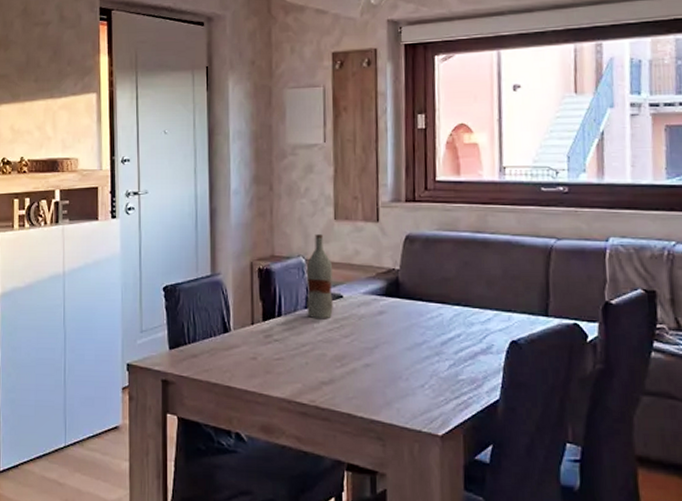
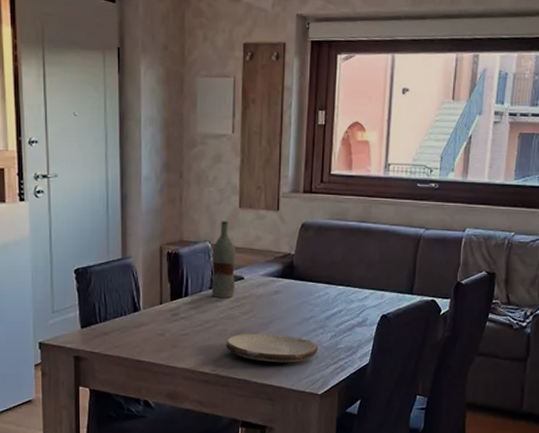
plate: none [325,360,435,396] -> present [226,334,318,363]

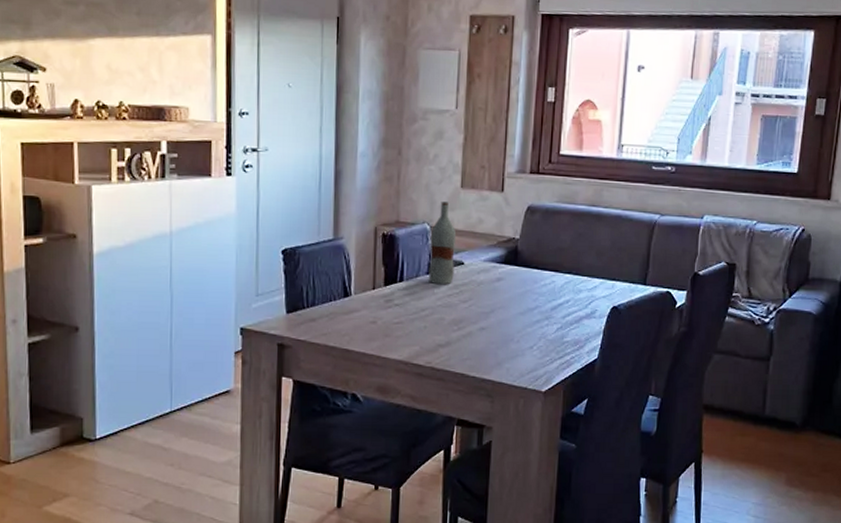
plate: present [226,334,318,363] -> none [442,324,543,357]

